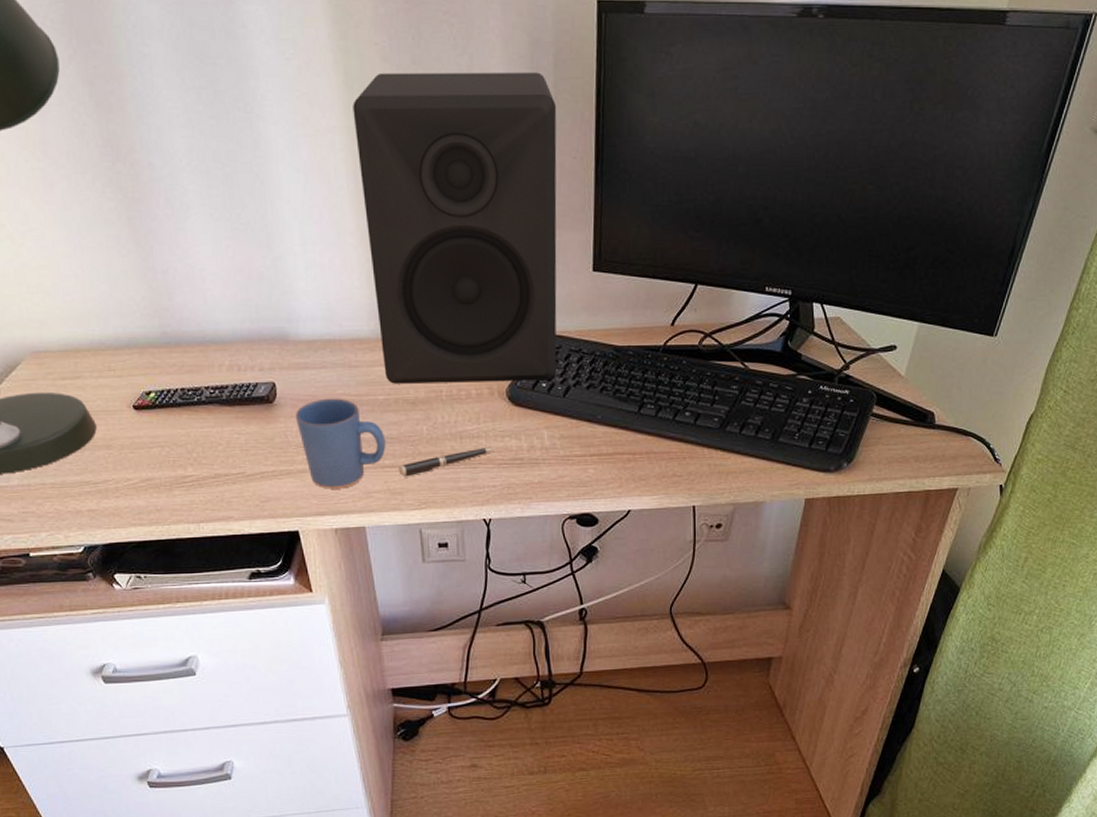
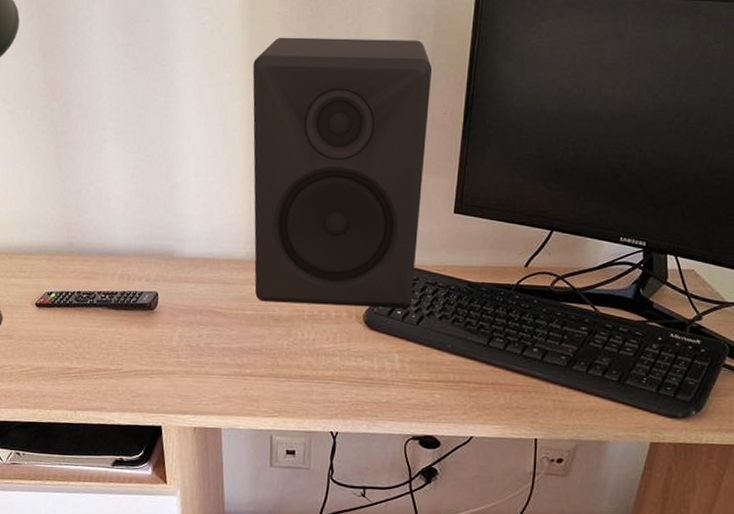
mug: present [295,398,386,489] -> none [171,309,249,392]
pen: present [398,447,498,477] -> none [257,365,351,386]

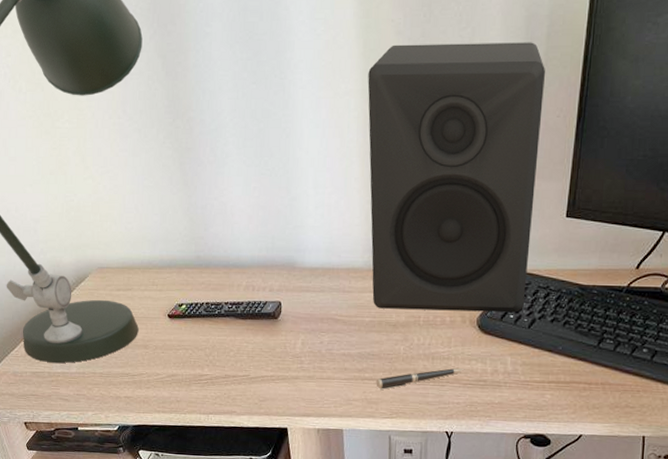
pen: none [257,365,351,386] -> present [376,368,465,390]

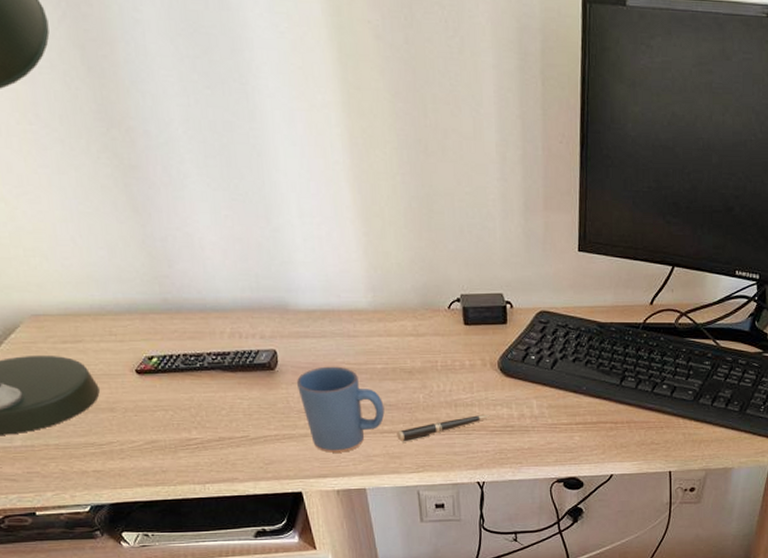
mug: none [294,317,368,395] -> present [296,366,385,453]
speaker: present [367,42,546,313] -> none [347,51,545,354]

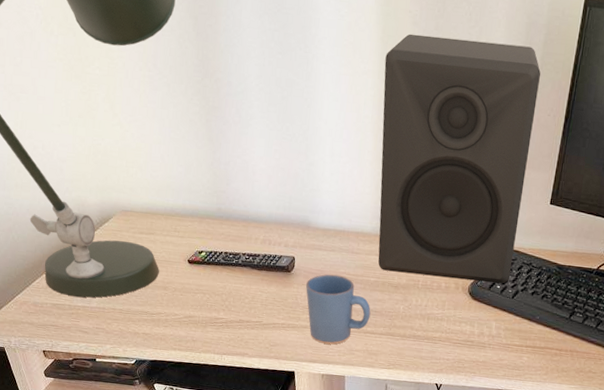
speaker: none [347,51,545,354] -> present [378,34,541,284]
pen: present [396,415,491,442] -> none [376,328,456,343]

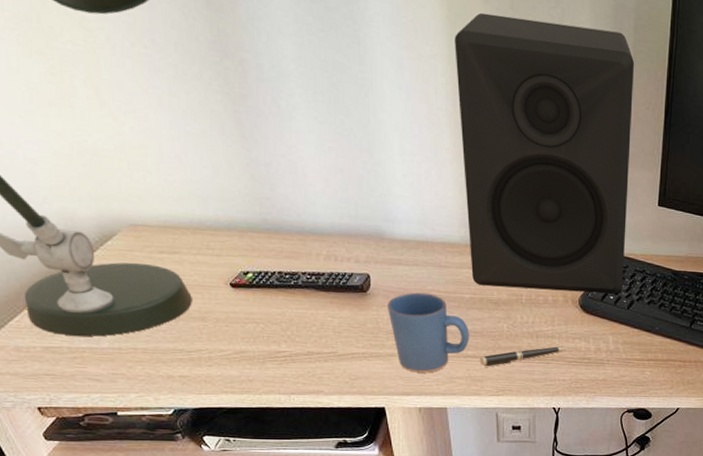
pen: none [376,328,456,343] -> present [480,346,569,367]

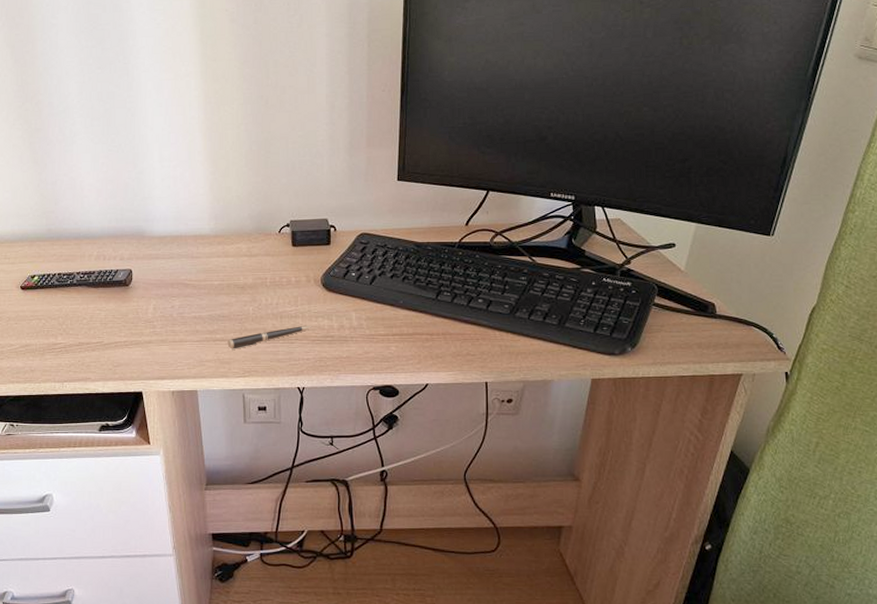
mug: present [386,292,470,373] -> none [145,283,218,358]
speaker: present [455,12,635,294] -> none [206,26,370,272]

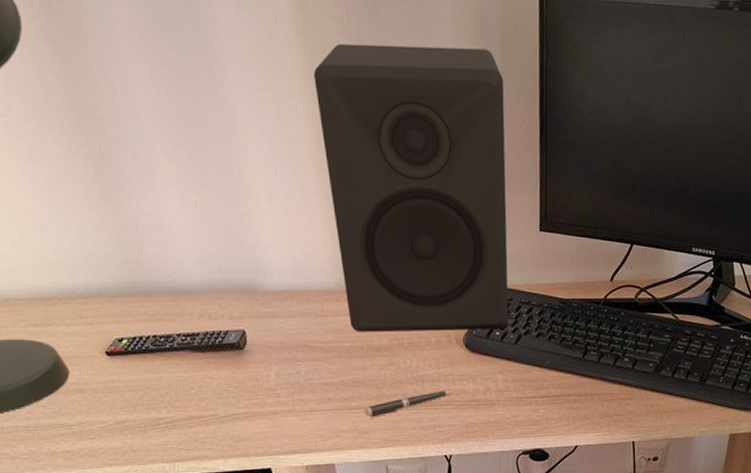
speaker: none [206,26,370,272] -> present [313,43,509,332]

